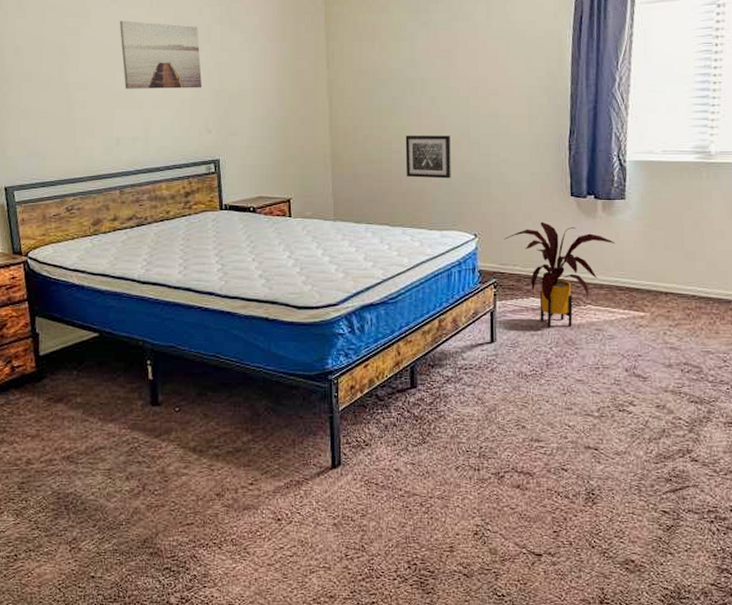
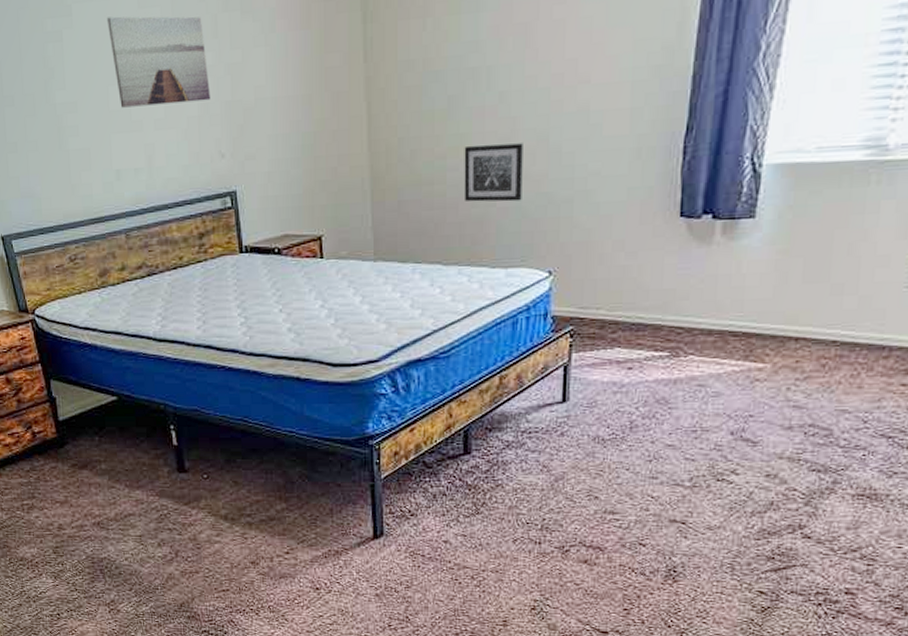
house plant: present [503,221,616,328] -> none [586,251,735,384]

